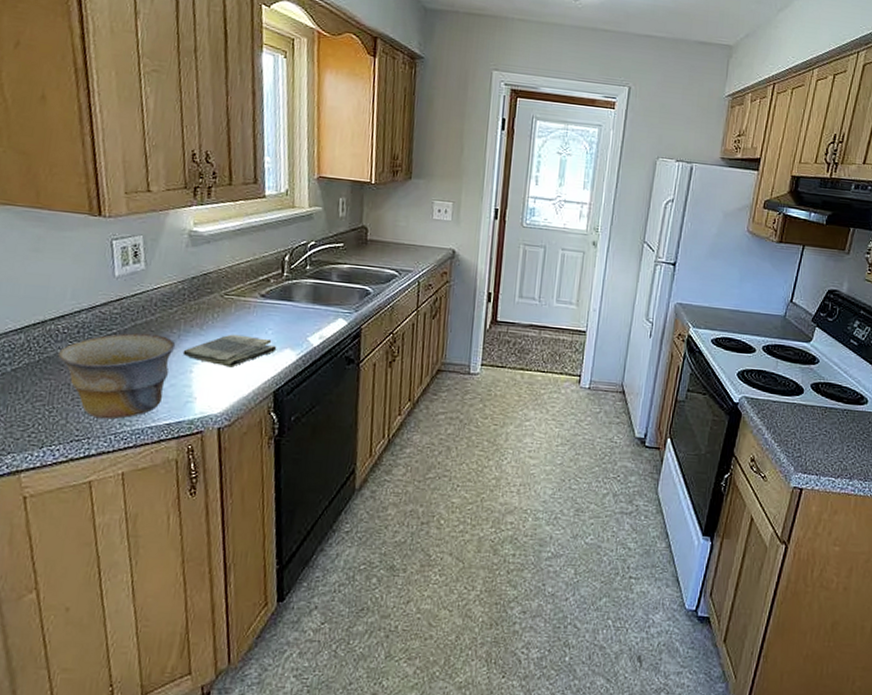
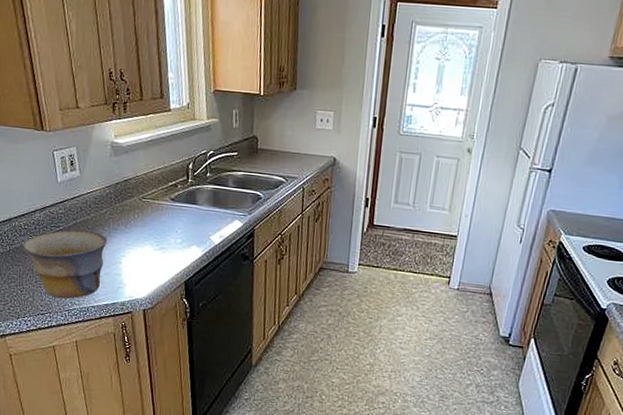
dish towel: present [182,334,277,368] -> none [113,232,186,261]

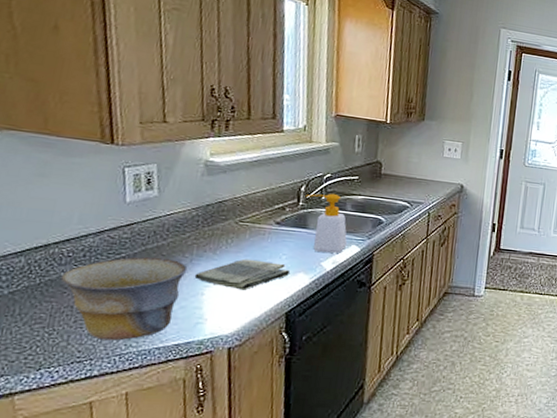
dish towel: none [113,232,186,261] -> present [194,259,291,290]
soap bottle: none [193,170,231,228] -> present [305,193,348,253]

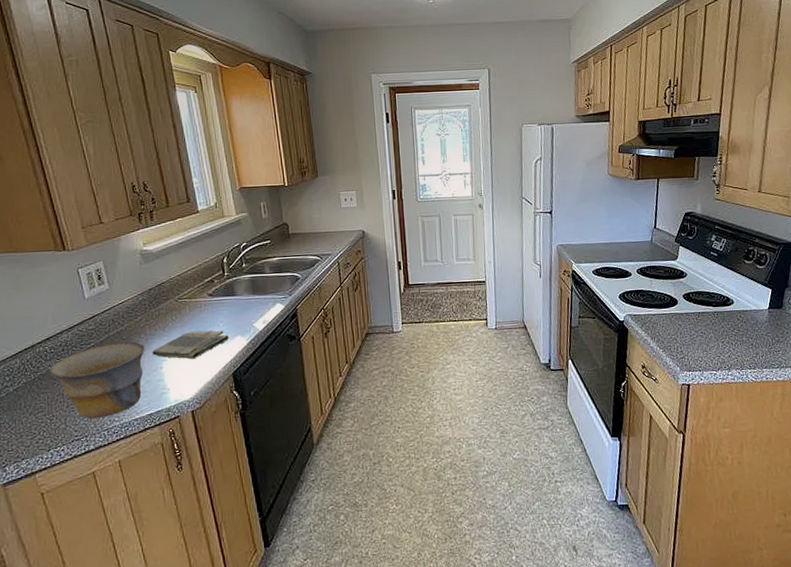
soap bottle: present [305,193,348,253] -> none [228,259,273,315]

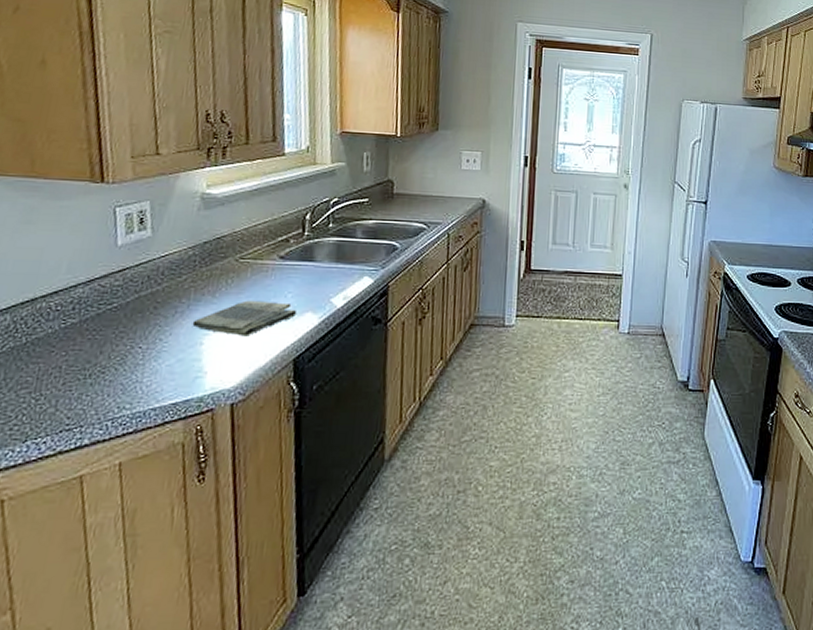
bowl: present [49,341,145,419] -> none [48,304,185,403]

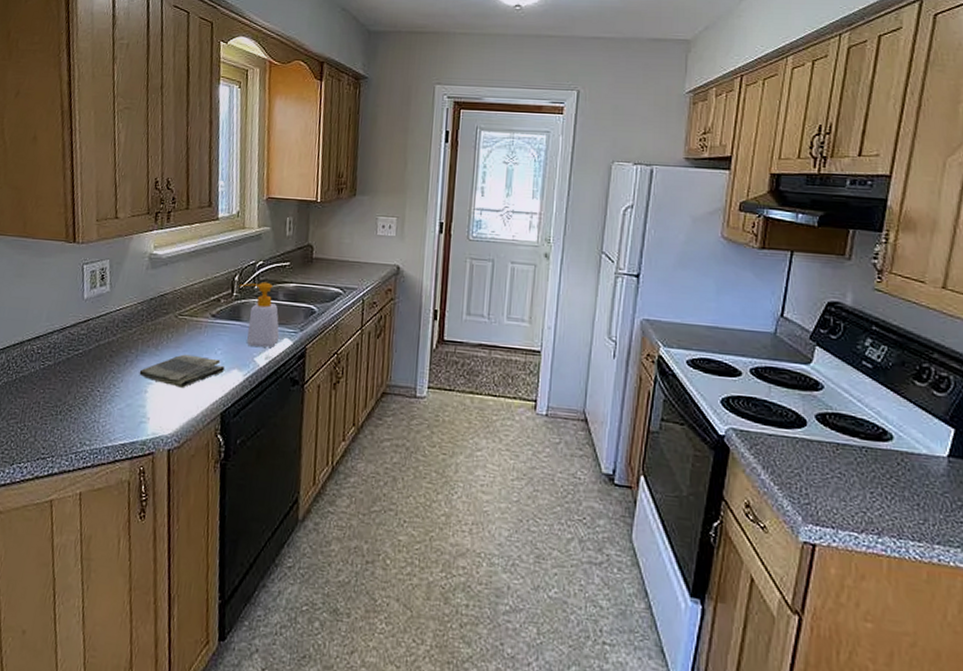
soap bottle: none [311,219,359,287] -> present [239,281,280,347]

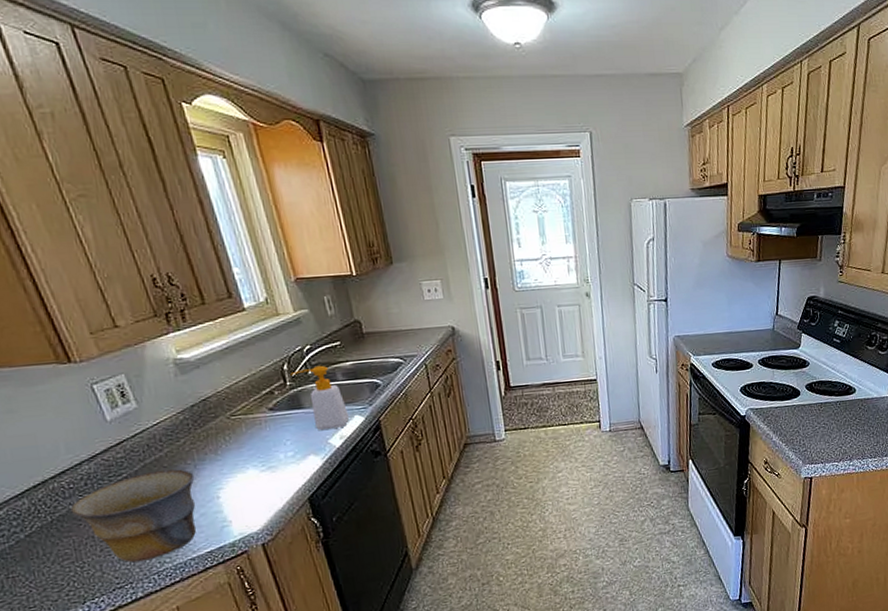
bowl: none [31,352,134,438] -> present [70,469,197,563]
dish towel: present [139,354,225,388] -> none [203,449,301,486]

